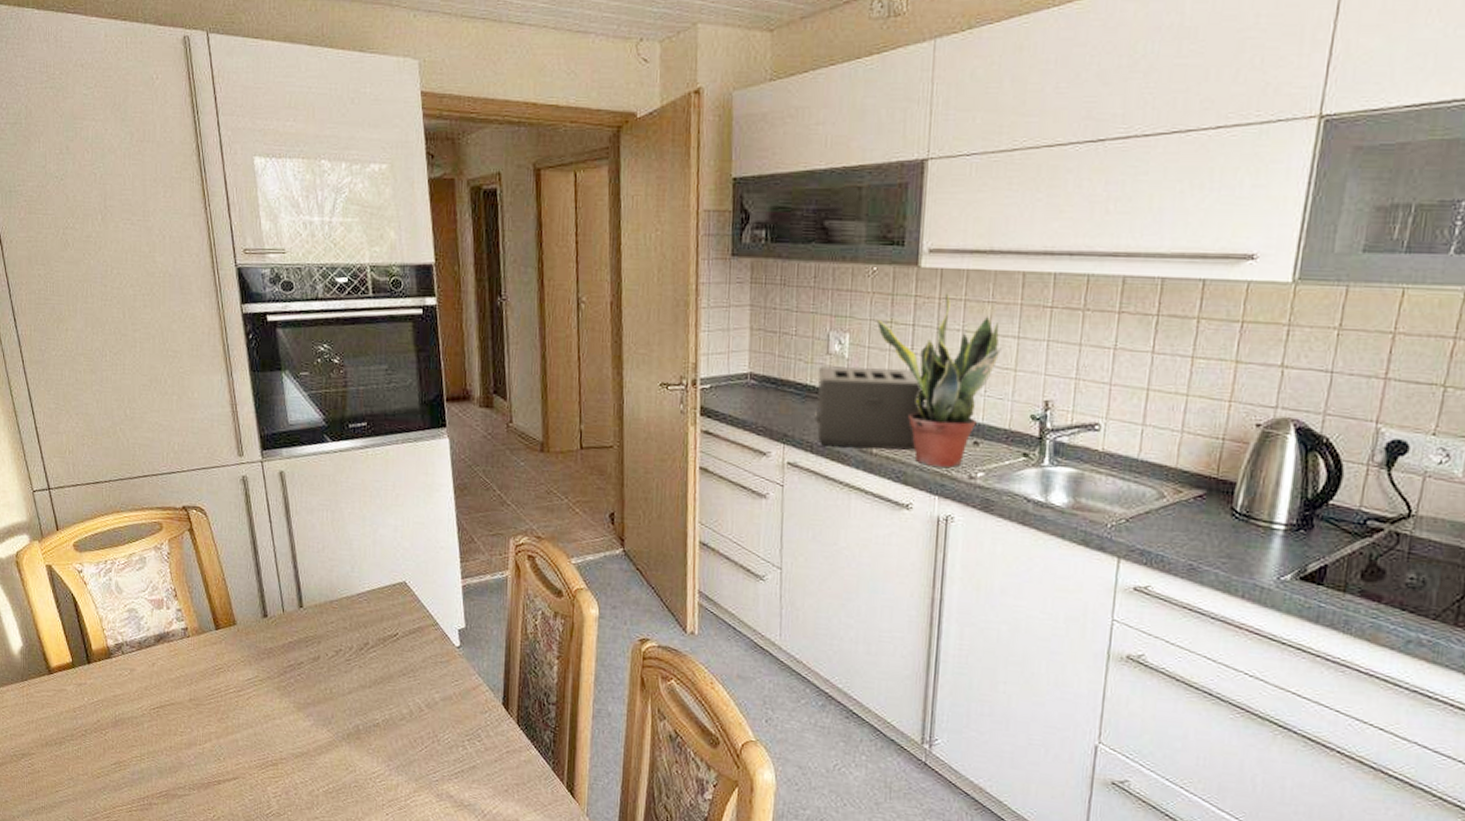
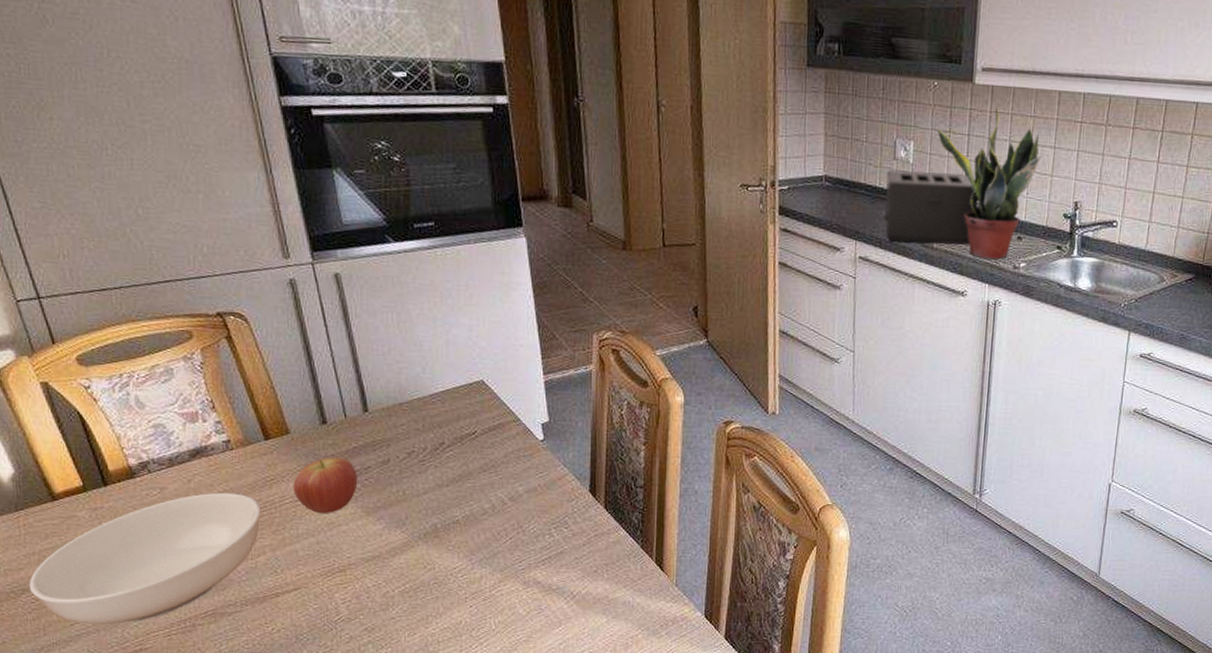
bowl: none [27,677,210,795] -> present [28,492,261,625]
fruit: none [237,650,292,707] -> present [293,457,358,514]

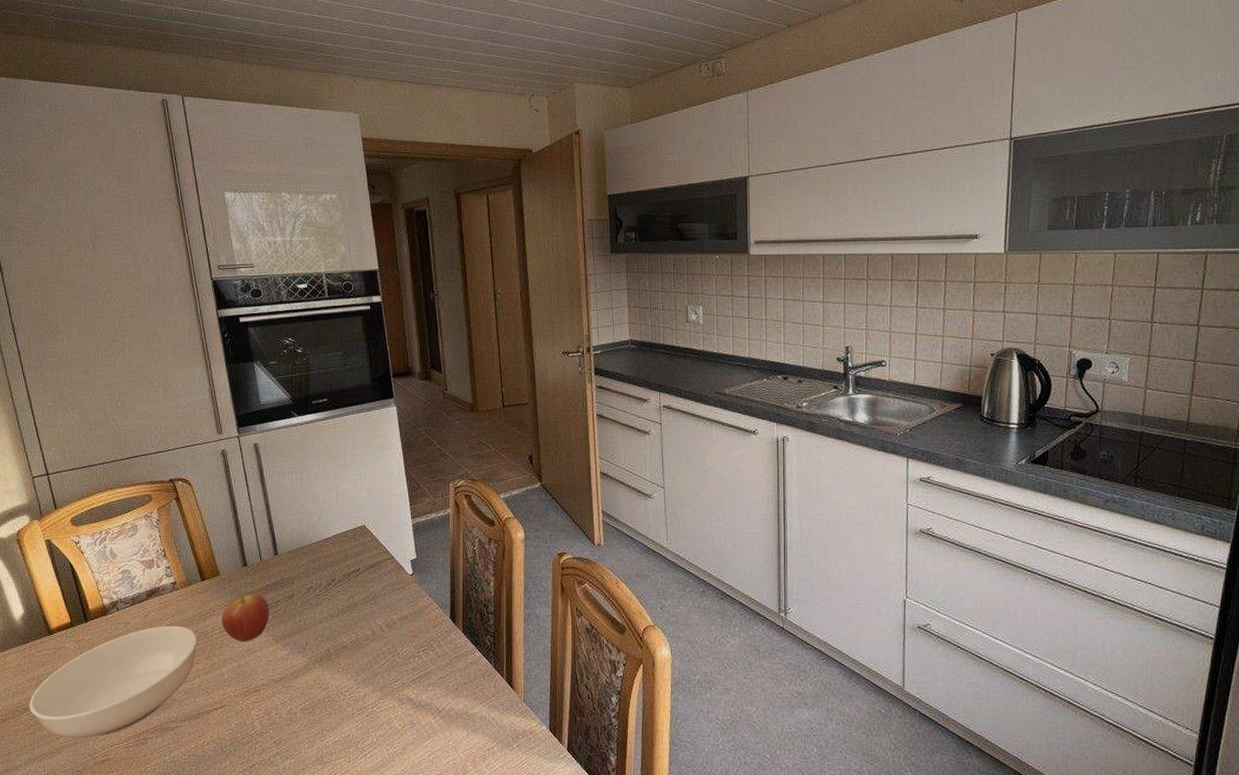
toaster: present [883,170,978,245] -> none [681,329,761,391]
potted plant: present [937,107,1041,260] -> none [721,272,812,402]

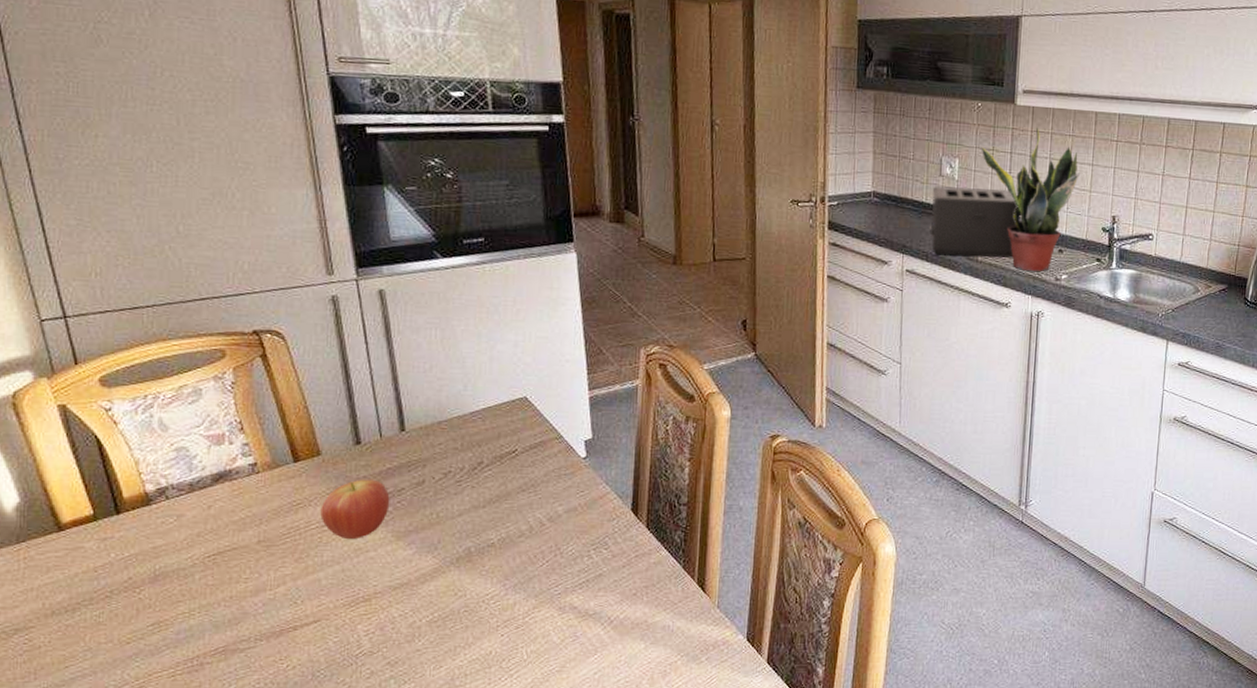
bowl: present [29,625,197,738] -> none [22,518,285,666]
toaster: none [681,329,761,391] -> present [929,186,1020,258]
potted plant: none [721,272,812,402] -> present [981,127,1080,272]

